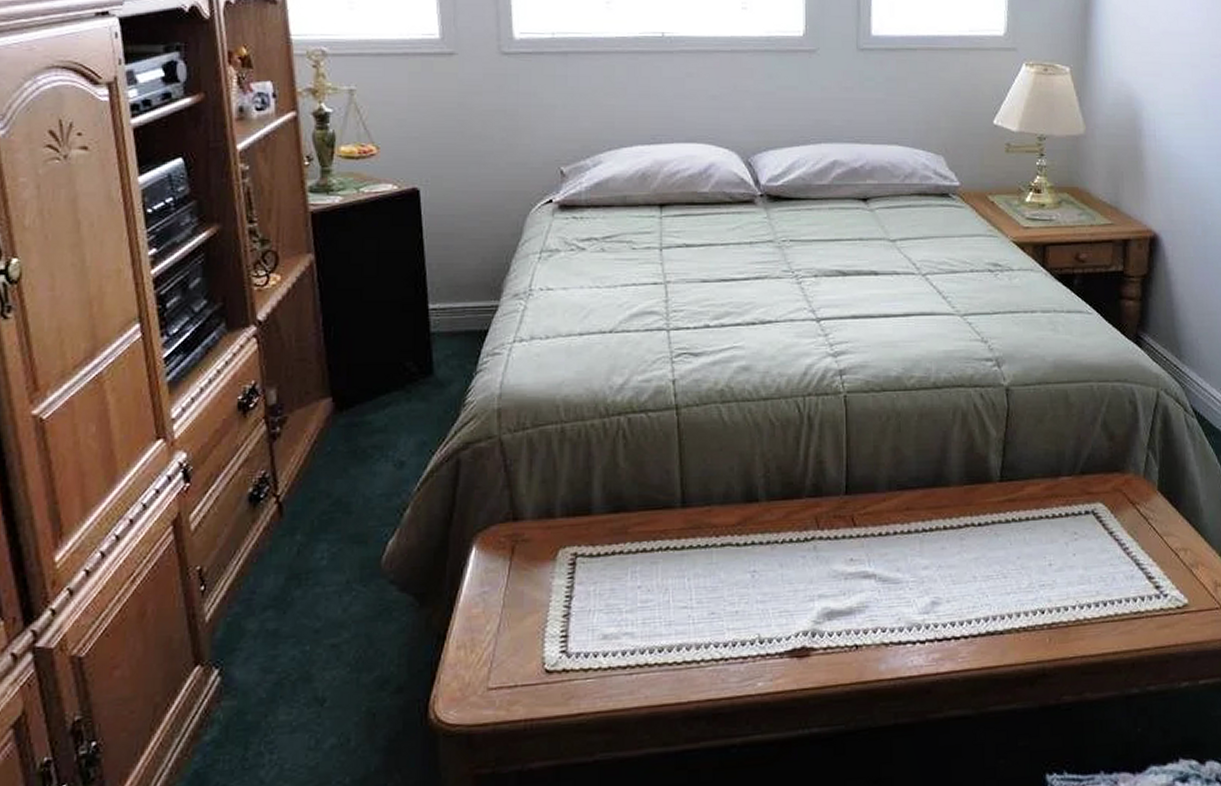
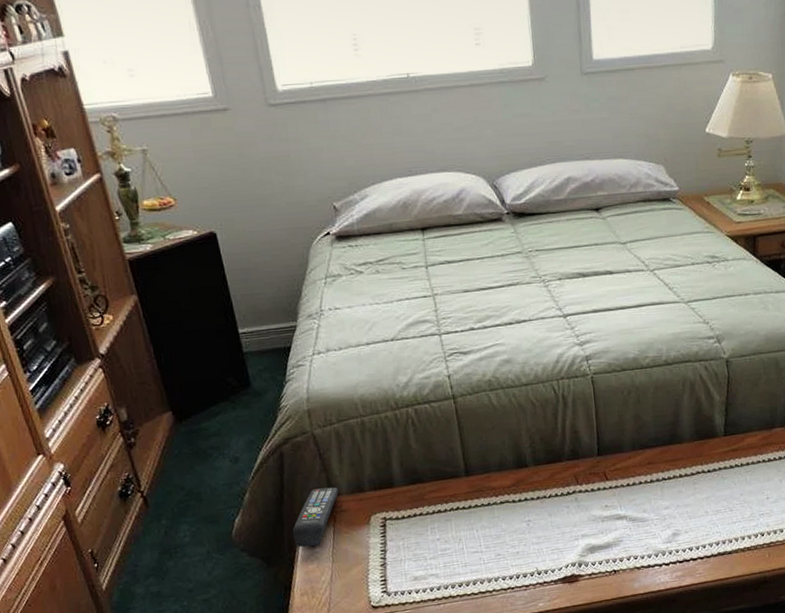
remote control: none [458,508,522,585] -> present [292,487,339,547]

